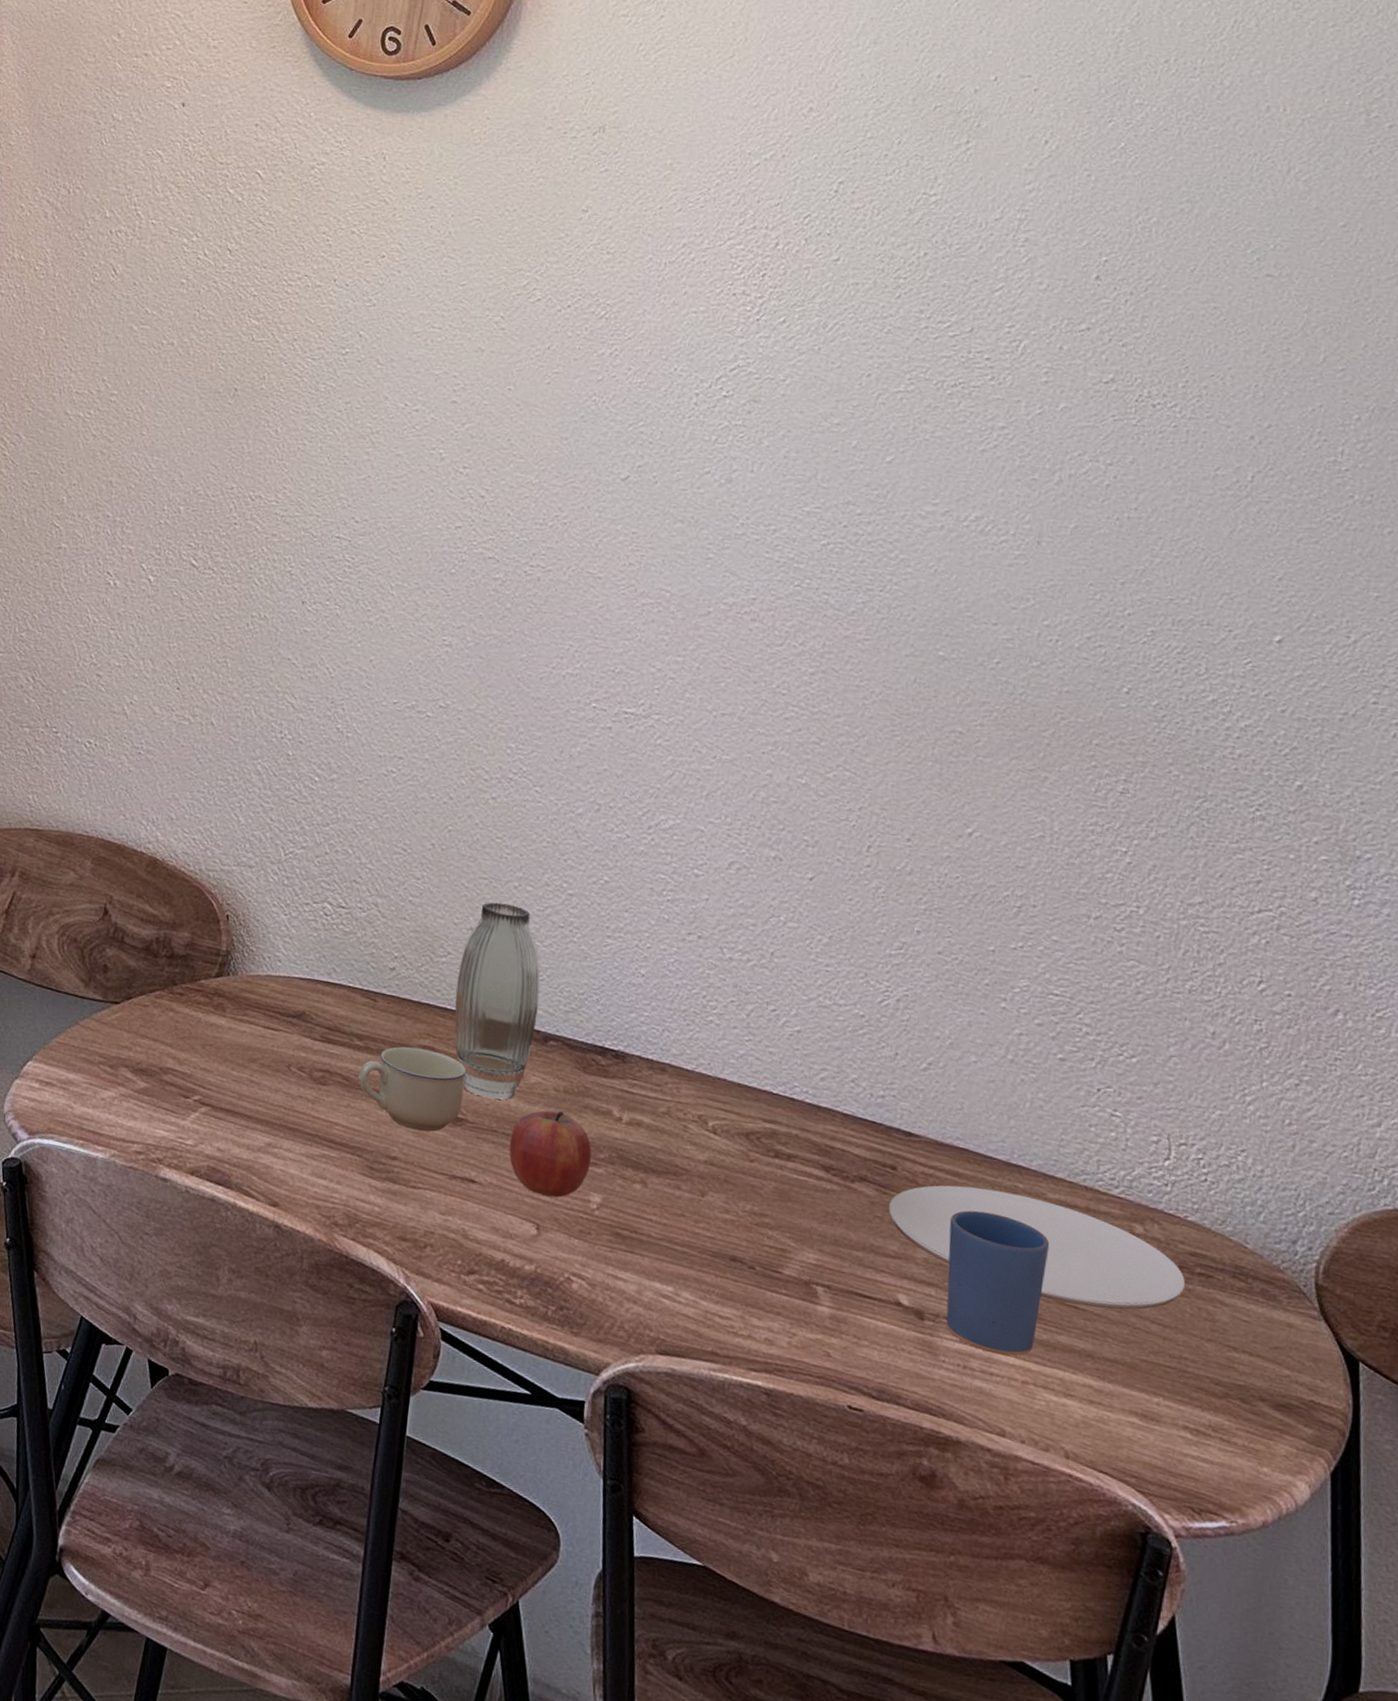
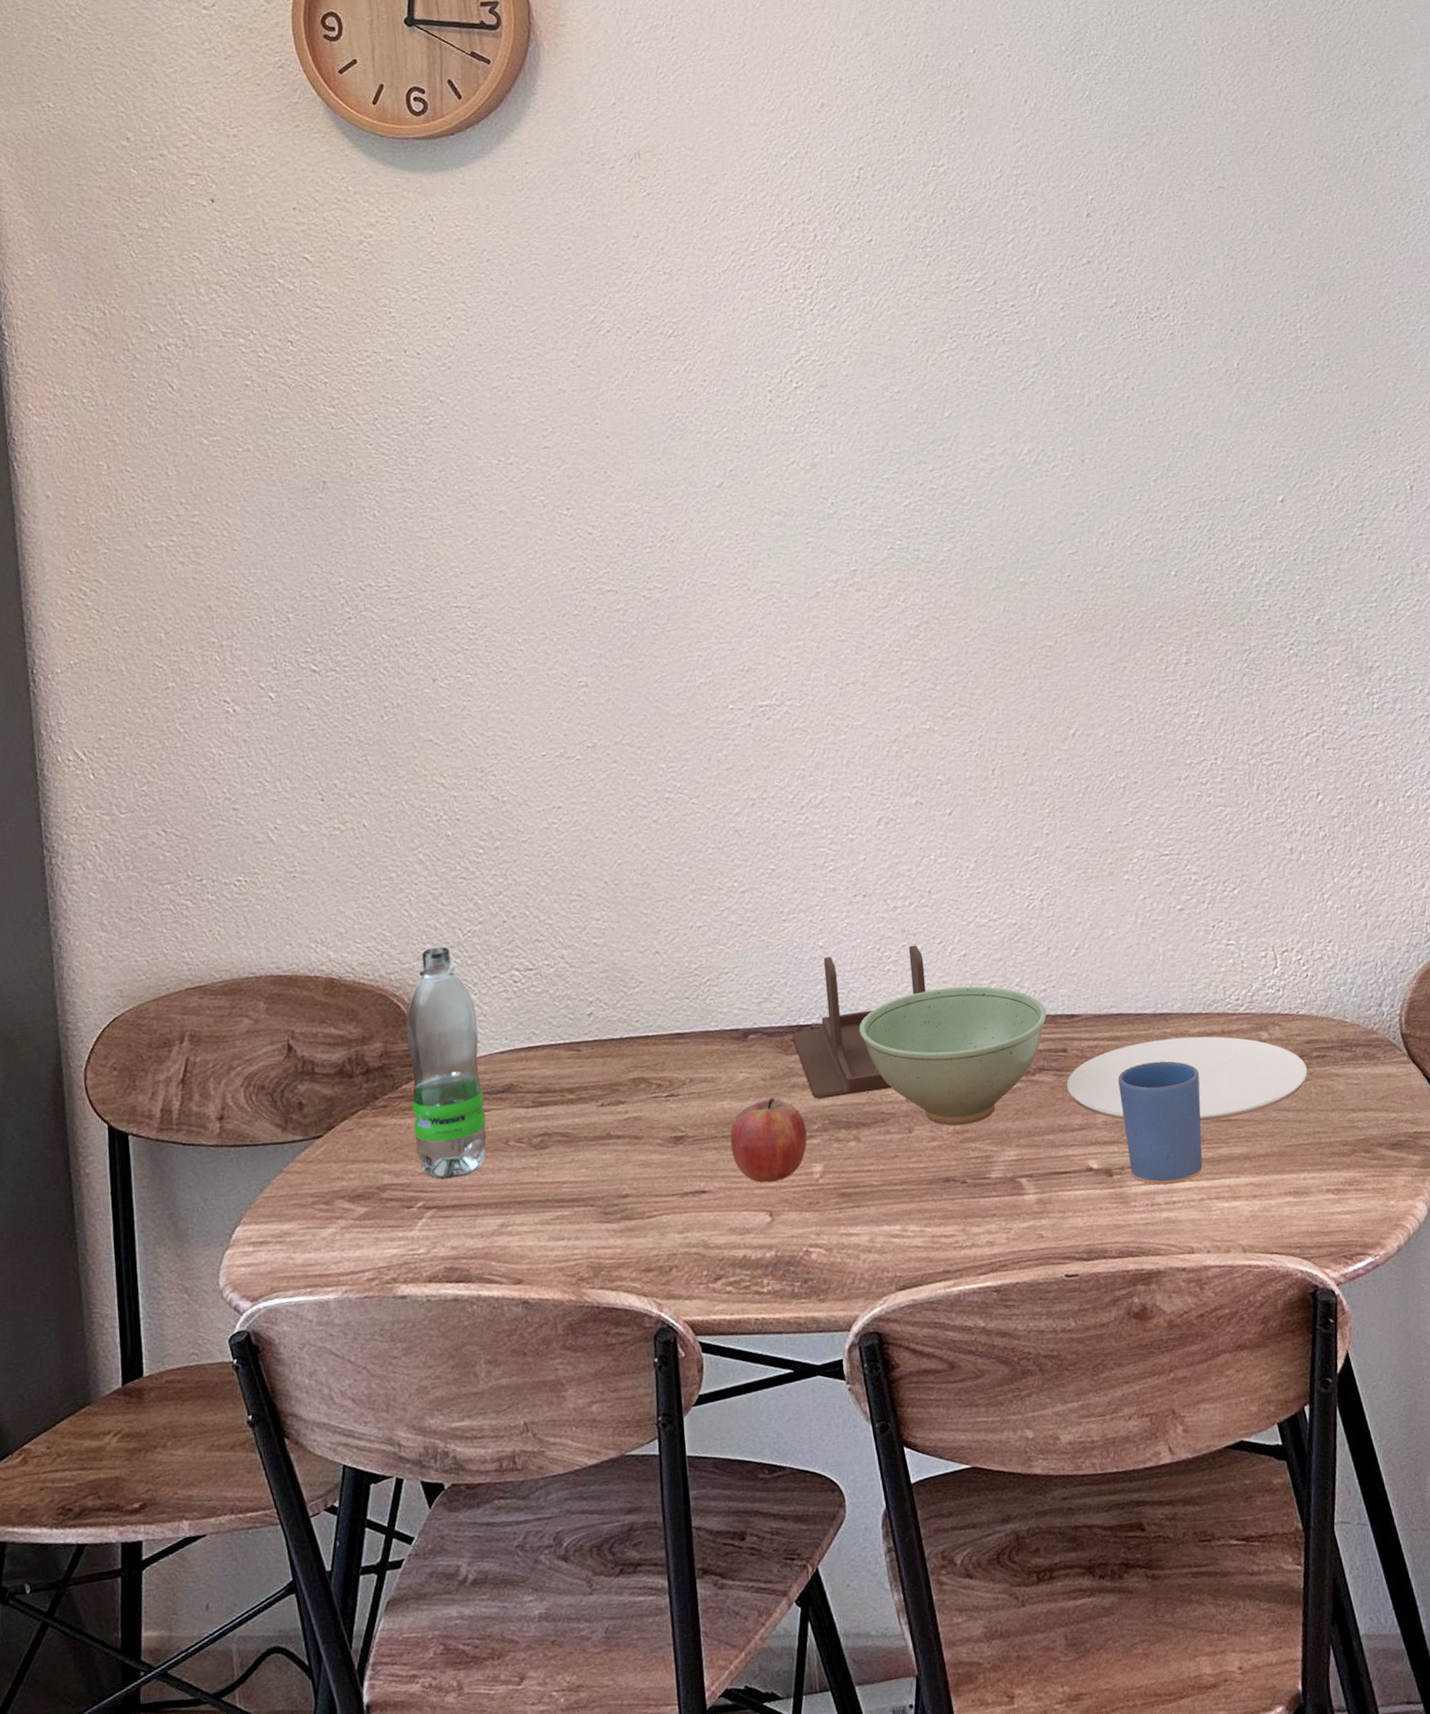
bottle: none [203,857,284,1085] -> present [406,946,487,1179]
cup: present [358,1046,467,1132] -> none [576,1080,680,1163]
vase: present [454,902,541,1100] -> none [652,917,734,1109]
napkin holder: none [594,987,752,1144] -> present [792,945,926,1099]
bowl: none [667,1053,881,1211] -> present [859,986,1047,1126]

